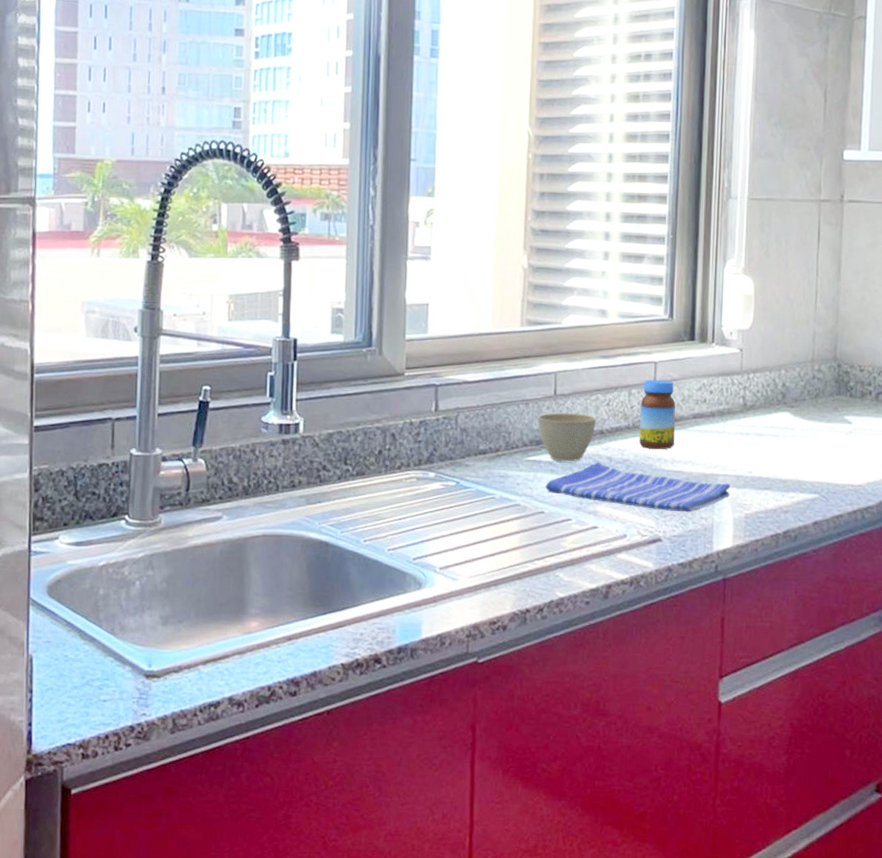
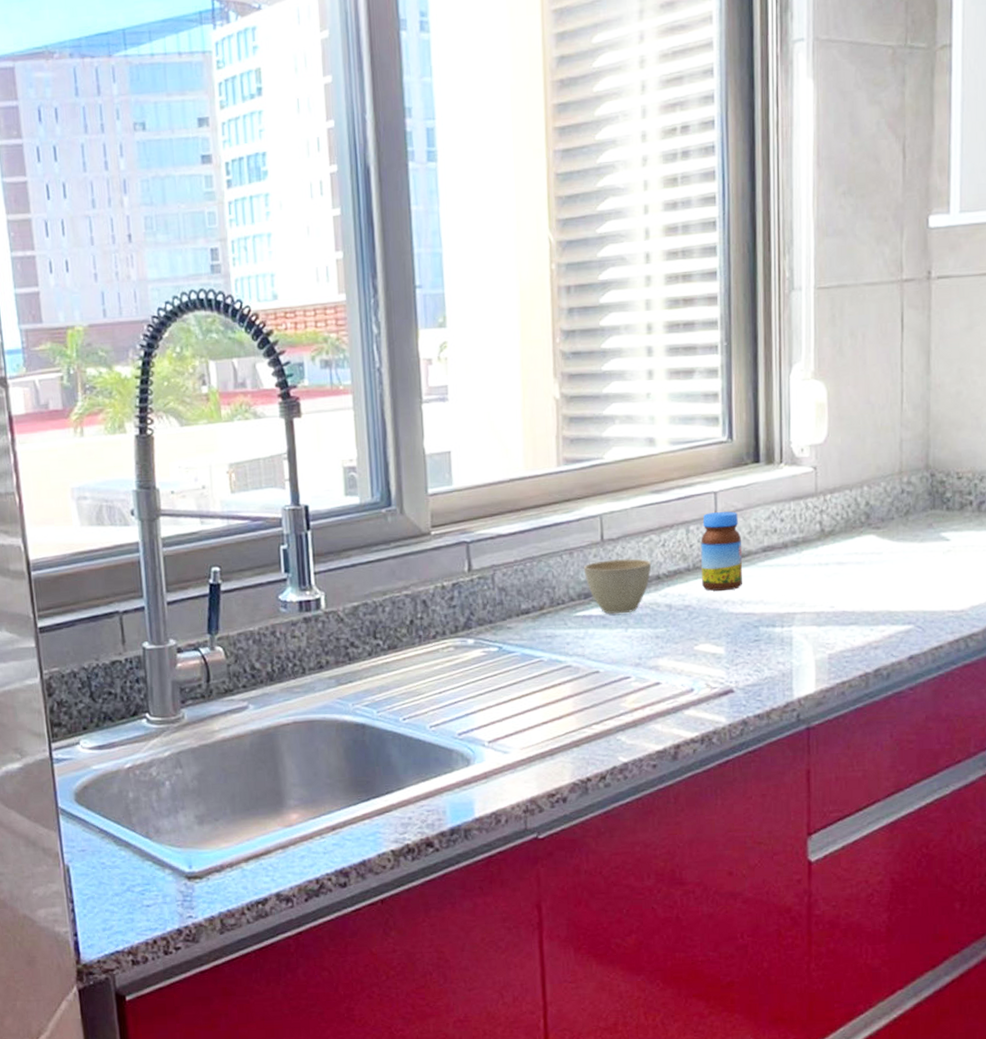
dish towel: present [545,462,731,513] -> none [598,611,811,659]

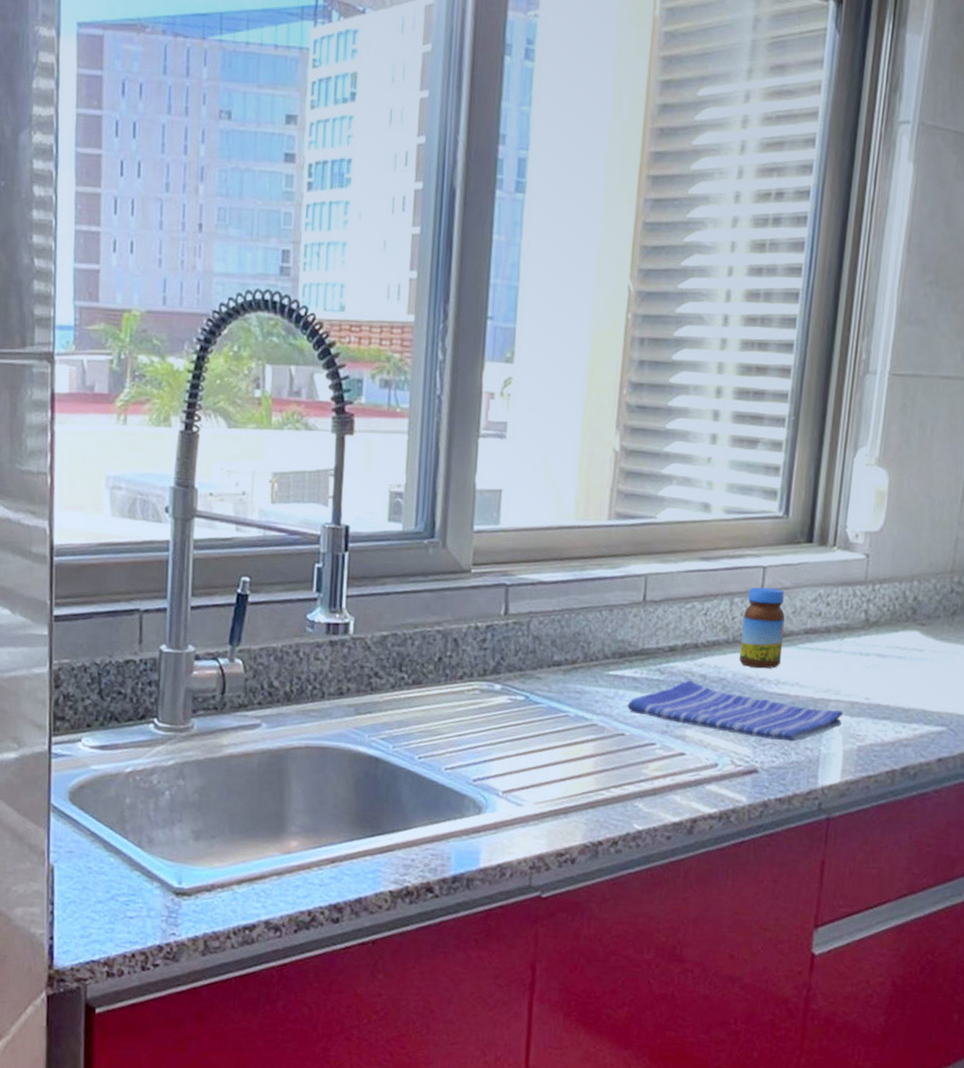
cup: present [583,558,652,614] -> none [621,621,692,679]
dish towel: none [598,611,811,659] -> present [627,680,844,742]

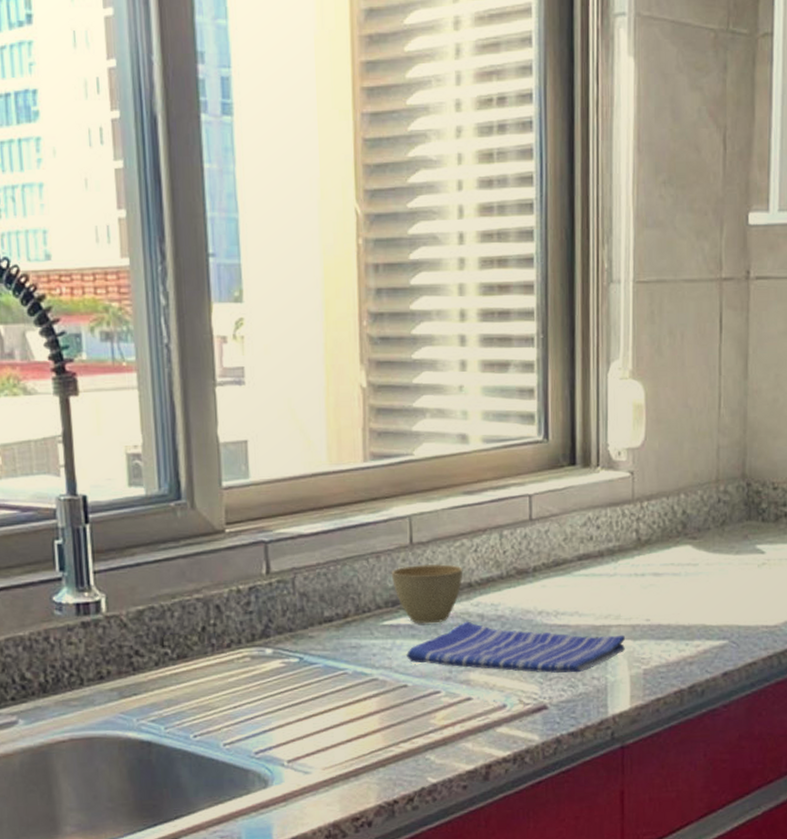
cup: none [621,621,692,679] -> present [391,564,463,624]
jar: present [739,587,785,669] -> none [514,516,557,601]

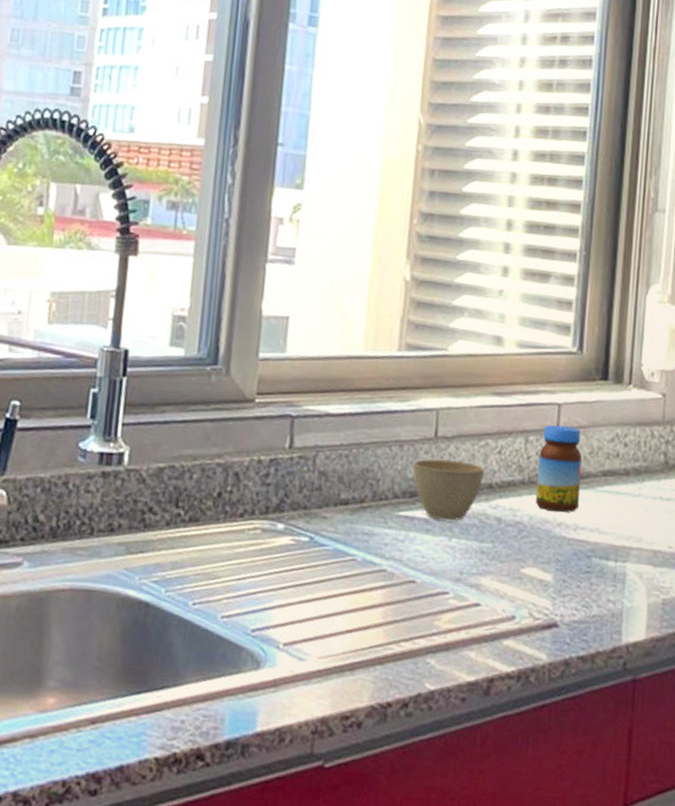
dish towel: present [407,621,626,673] -> none [418,523,646,593]
jar: none [514,516,557,601] -> present [536,425,582,513]

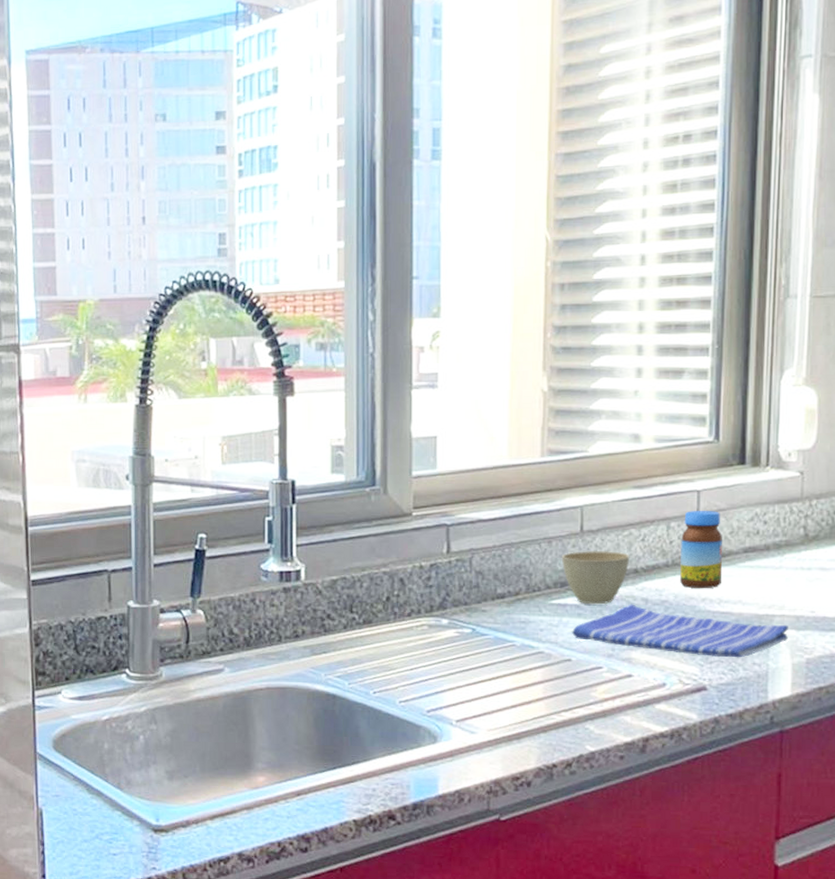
dish towel: none [418,523,646,593] -> present [572,604,789,658]

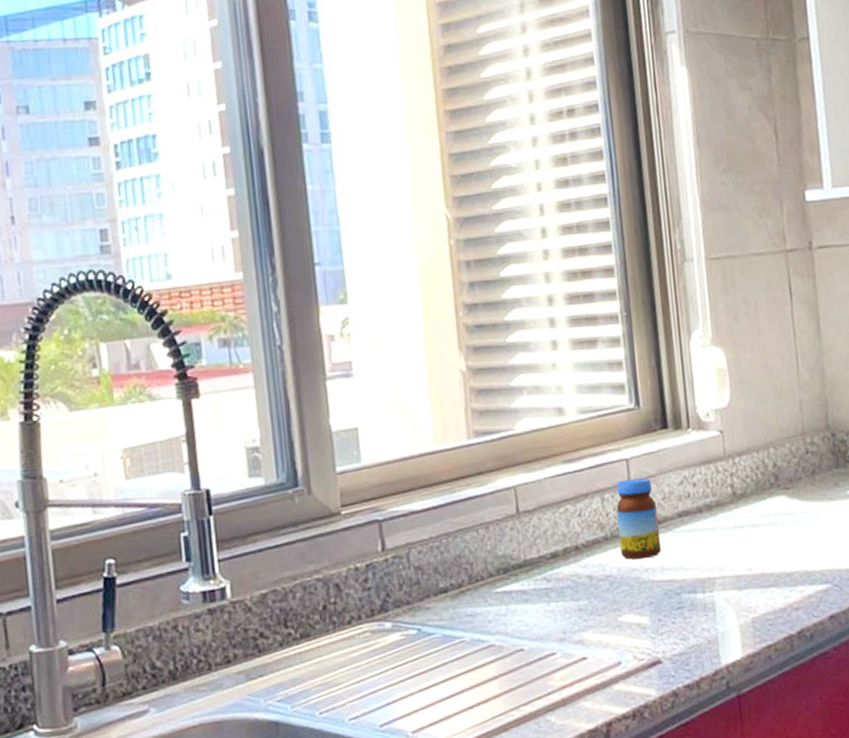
cup: present [561,551,630,605] -> none [500,529,570,589]
dish towel: present [572,604,789,658] -> none [521,582,732,628]

